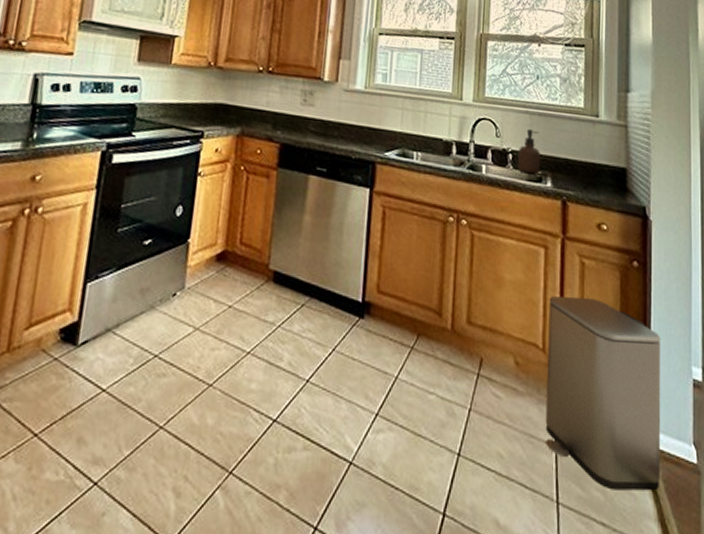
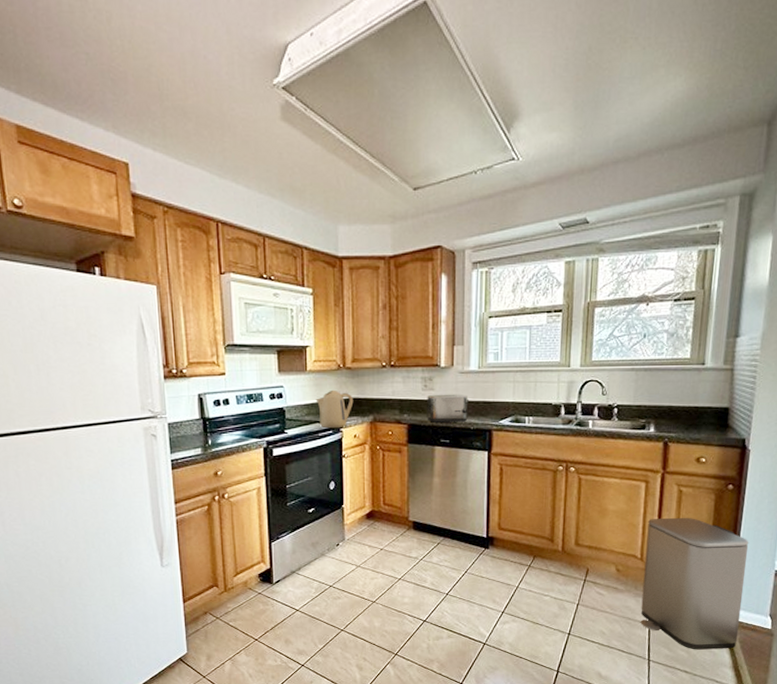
kettle: none [176,90,221,139] -> present [315,389,354,429]
toaster: none [303,111,352,149] -> present [427,393,469,423]
soap dispenser: present [518,129,540,175] -> none [623,385,645,423]

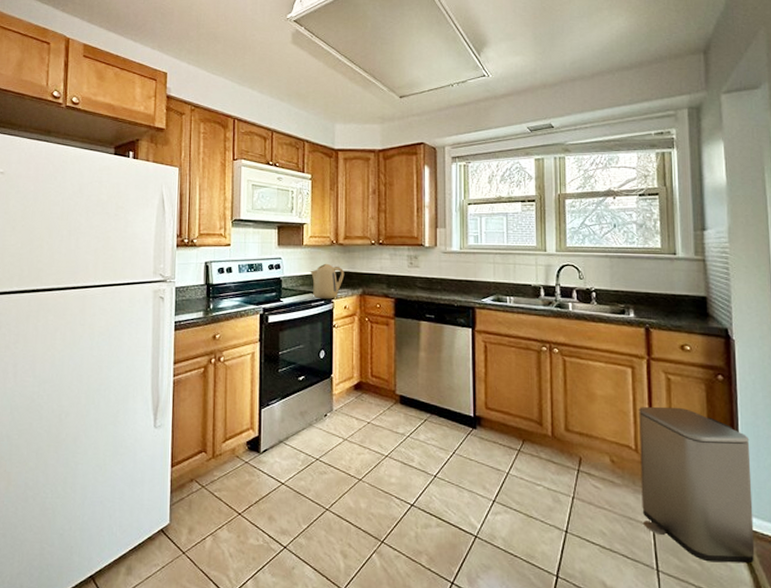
toaster: present [427,393,469,423] -> none [413,271,452,299]

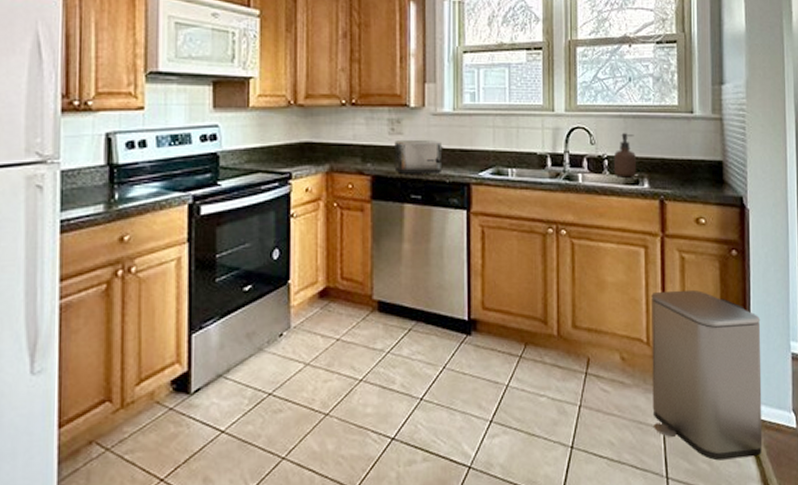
kettle: present [310,263,345,299] -> none [259,131,306,180]
toaster: none [413,271,452,299] -> present [394,139,443,174]
soap dispenser: none [601,270,622,308] -> present [614,133,636,178]

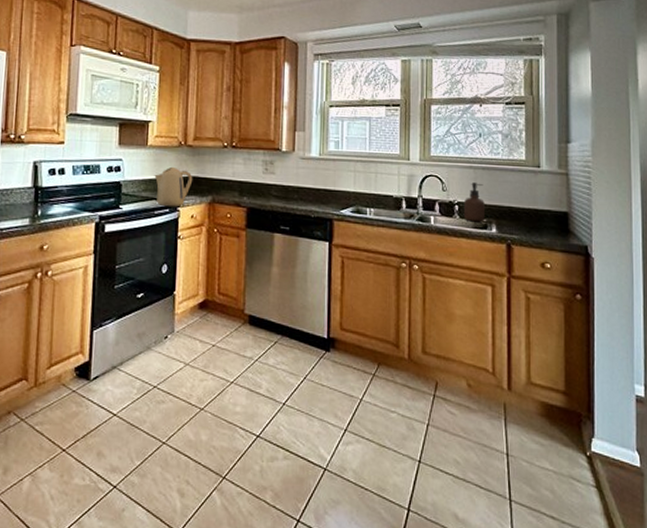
kettle: none [259,131,306,180] -> present [154,166,193,207]
toaster: present [394,139,443,174] -> none [267,178,309,209]
pedal bin: present [651,289,763,461] -> none [497,327,606,490]

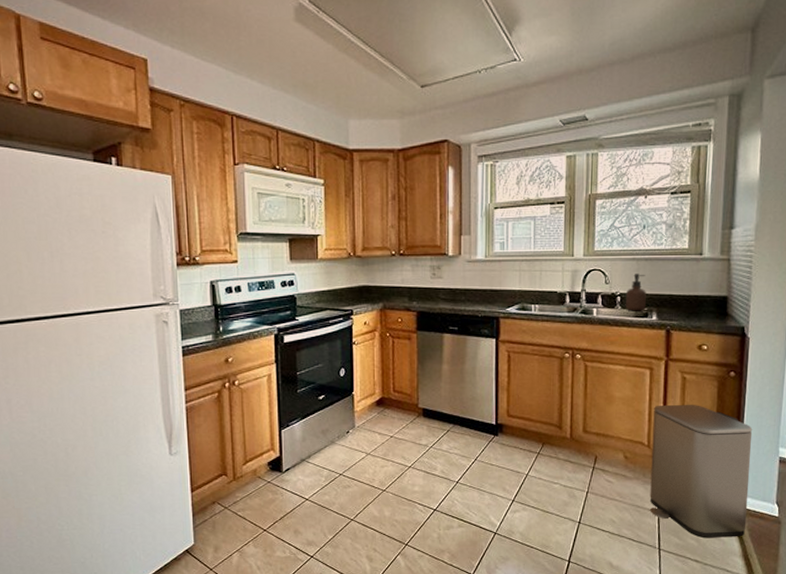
kettle: present [154,166,193,207] -> none [326,277,364,316]
pedal bin: none [497,327,606,490] -> present [650,404,753,539]

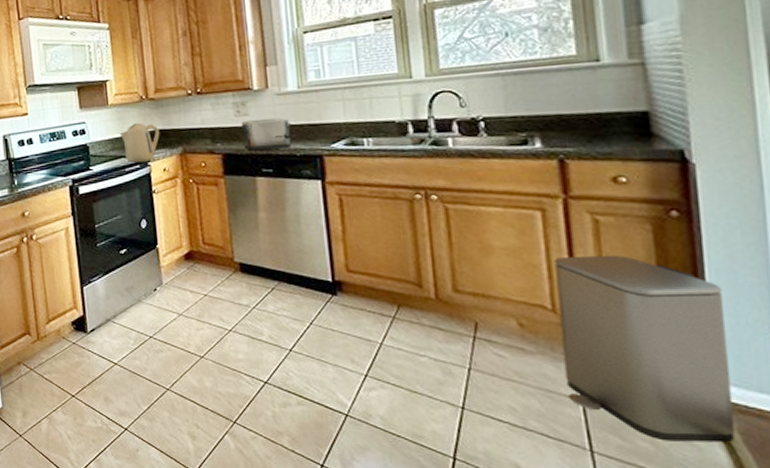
kettle: none [326,277,364,316] -> present [119,122,160,164]
toaster: none [435,282,476,310] -> present [241,117,292,151]
soap dispenser: present [626,274,646,311] -> none [492,92,523,139]

